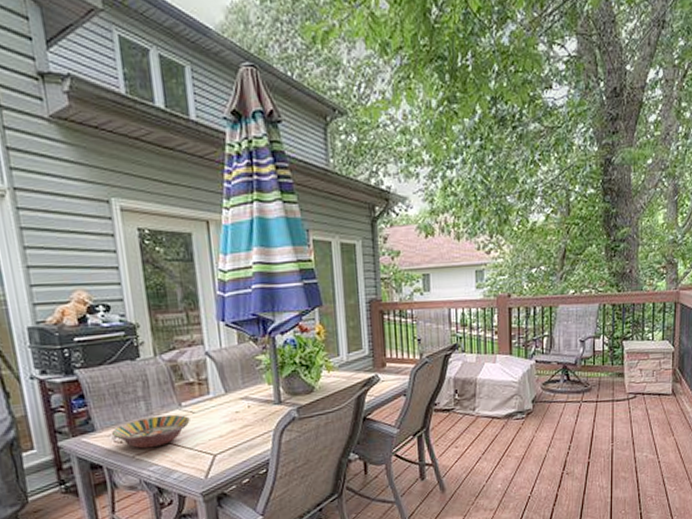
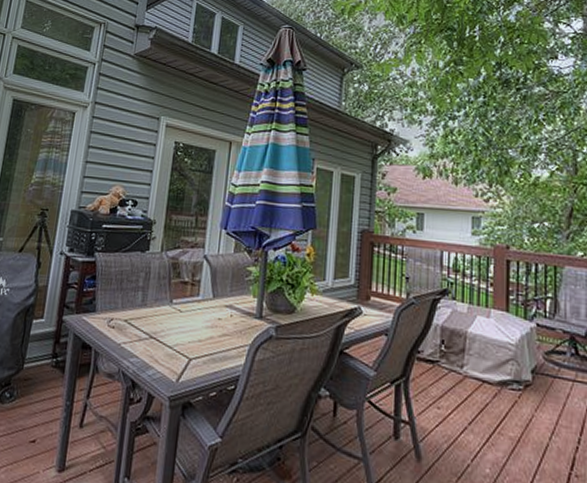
serving bowl: present [112,414,190,449] -> none [108,307,177,339]

